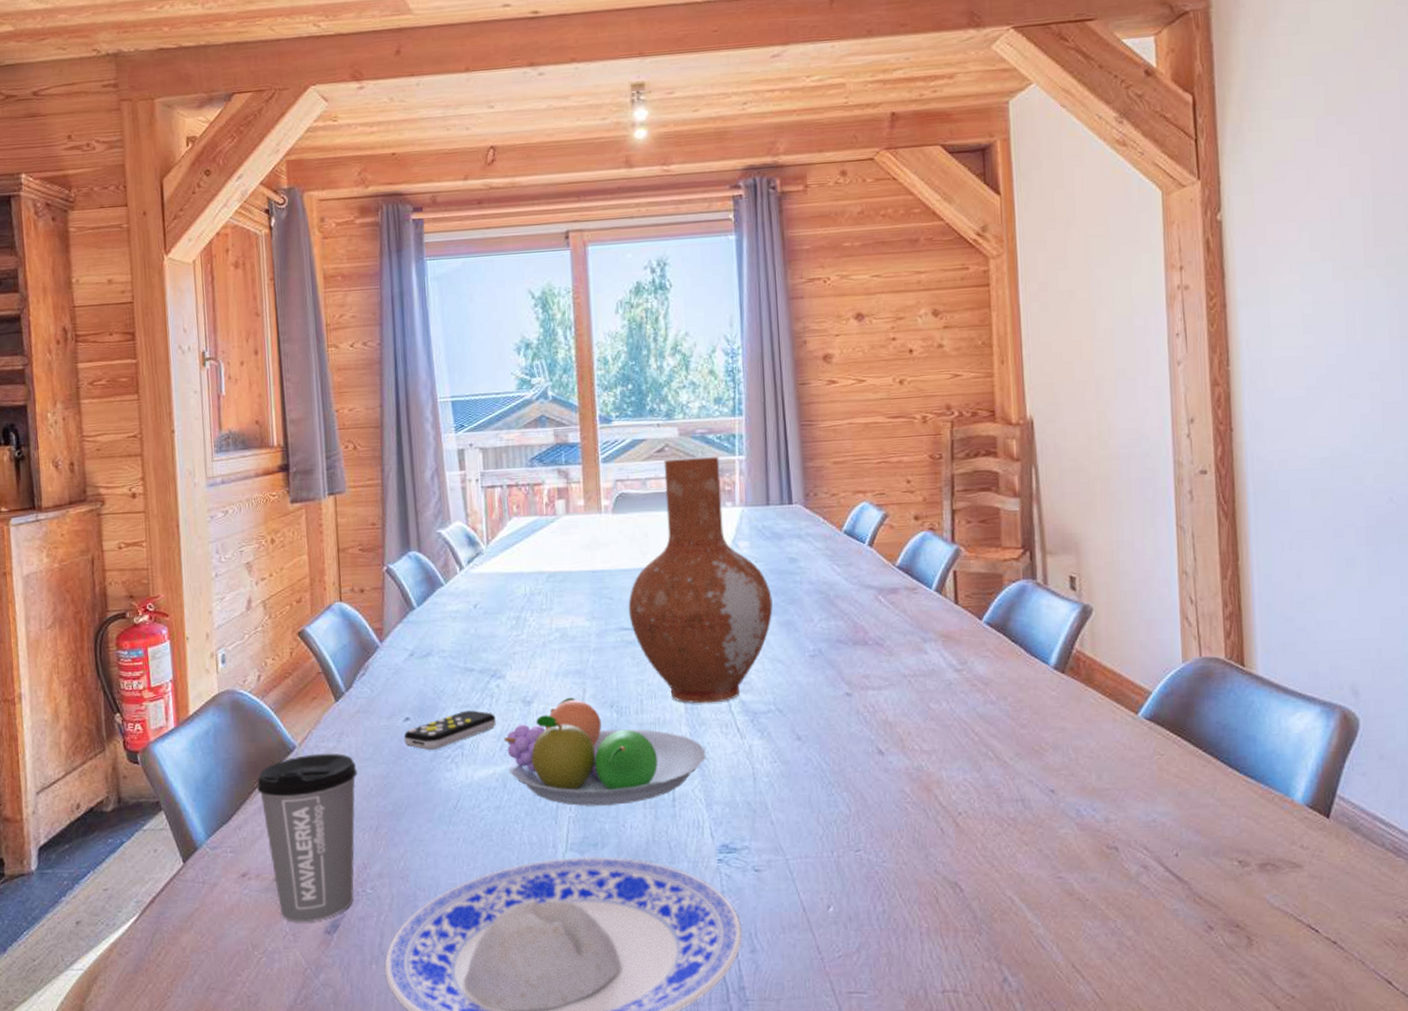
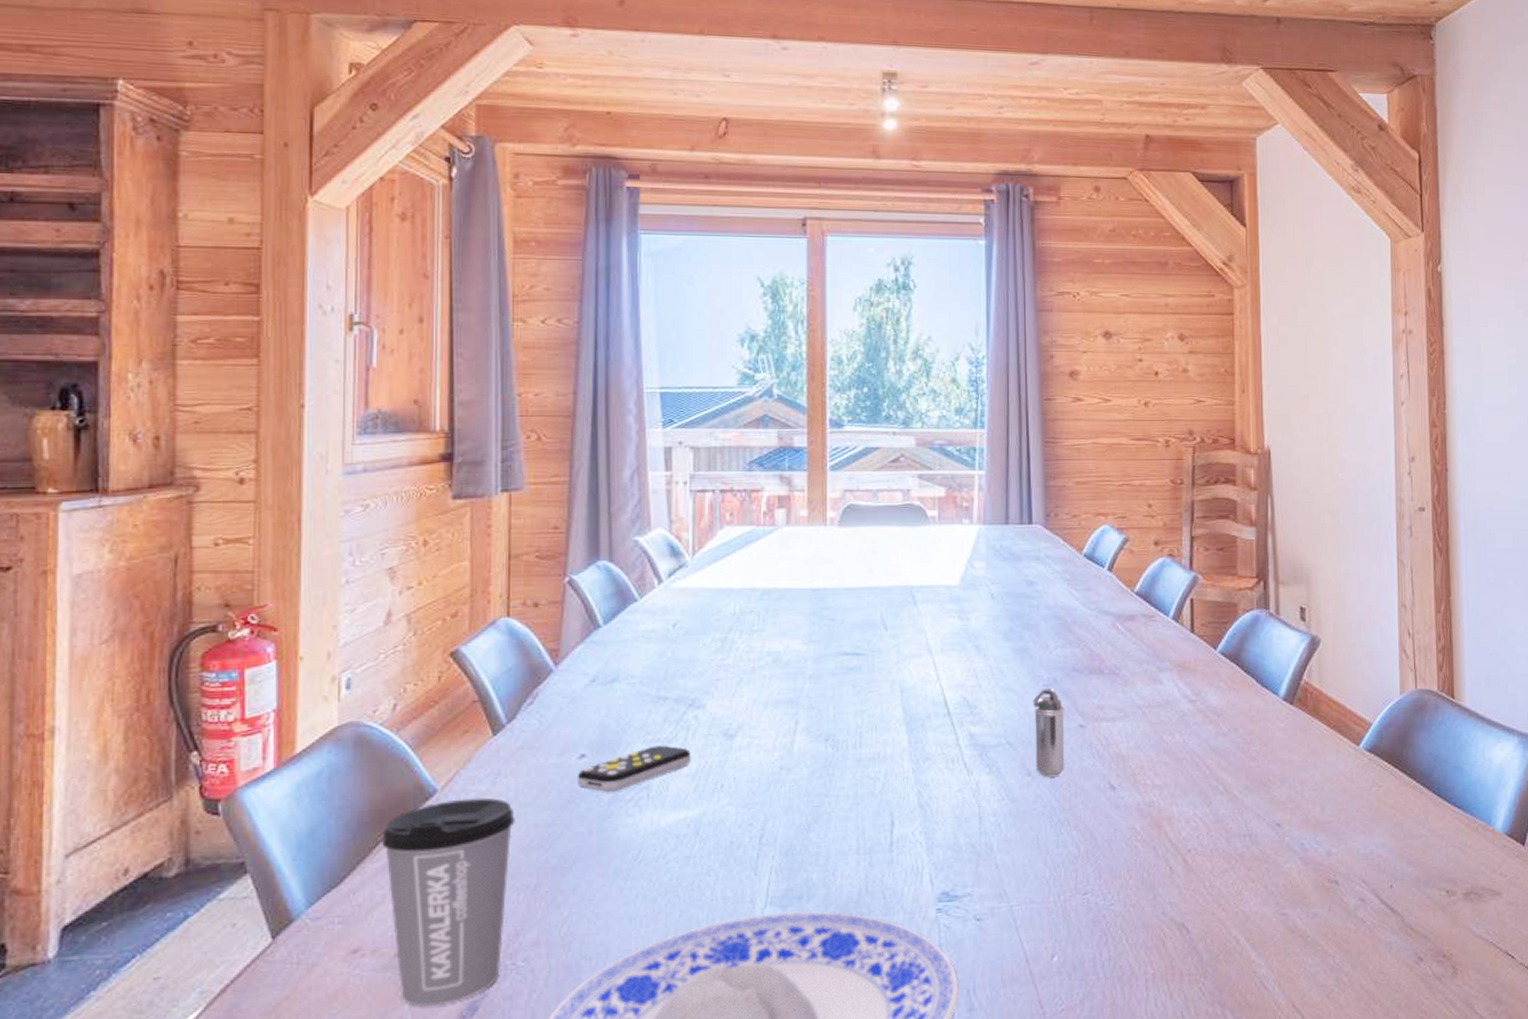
fruit bowl: present [504,697,706,806] -> none [700,729,929,854]
vase: present [628,457,773,704] -> none [851,470,1007,737]
shaker: none [800,659,834,742] -> present [1033,688,1065,778]

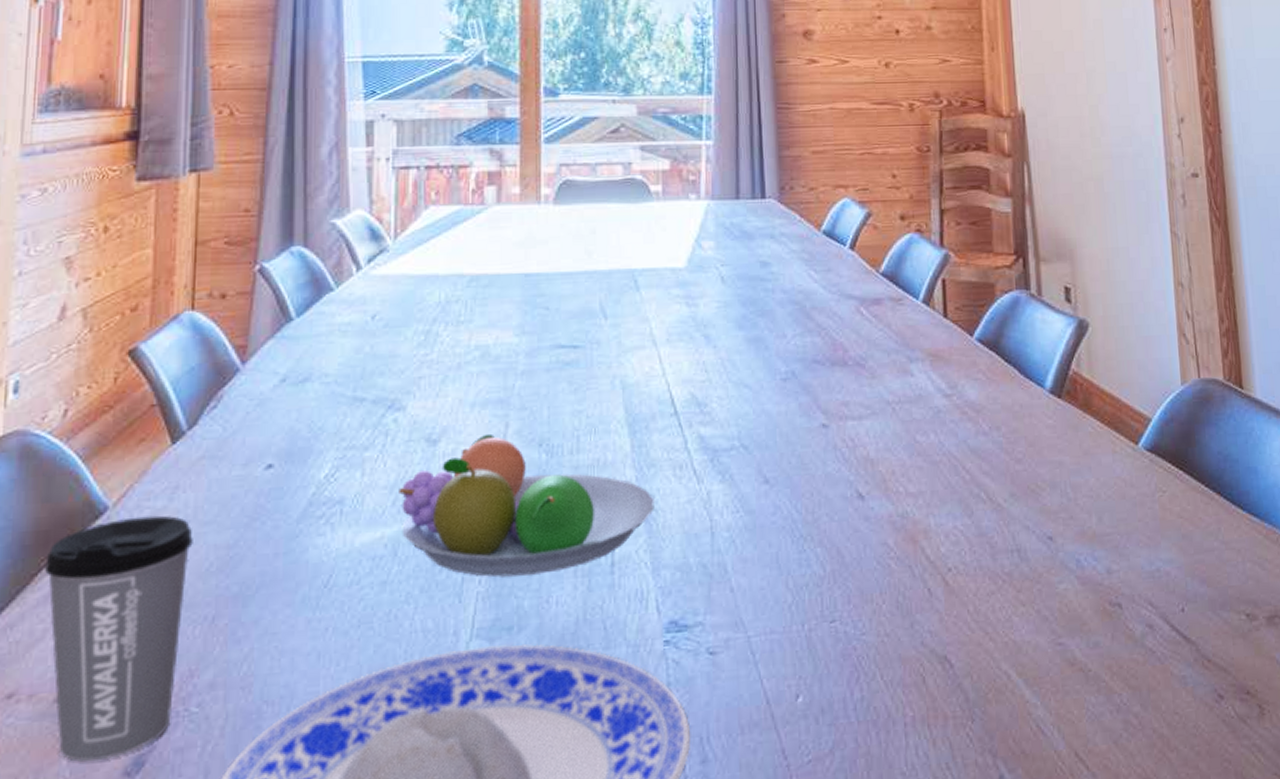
remote control: present [577,745,691,792] -> none [262,453,389,508]
fruit bowl: none [700,729,929,854] -> present [399,433,654,578]
shaker: present [1033,688,1065,778] -> none [770,383,807,486]

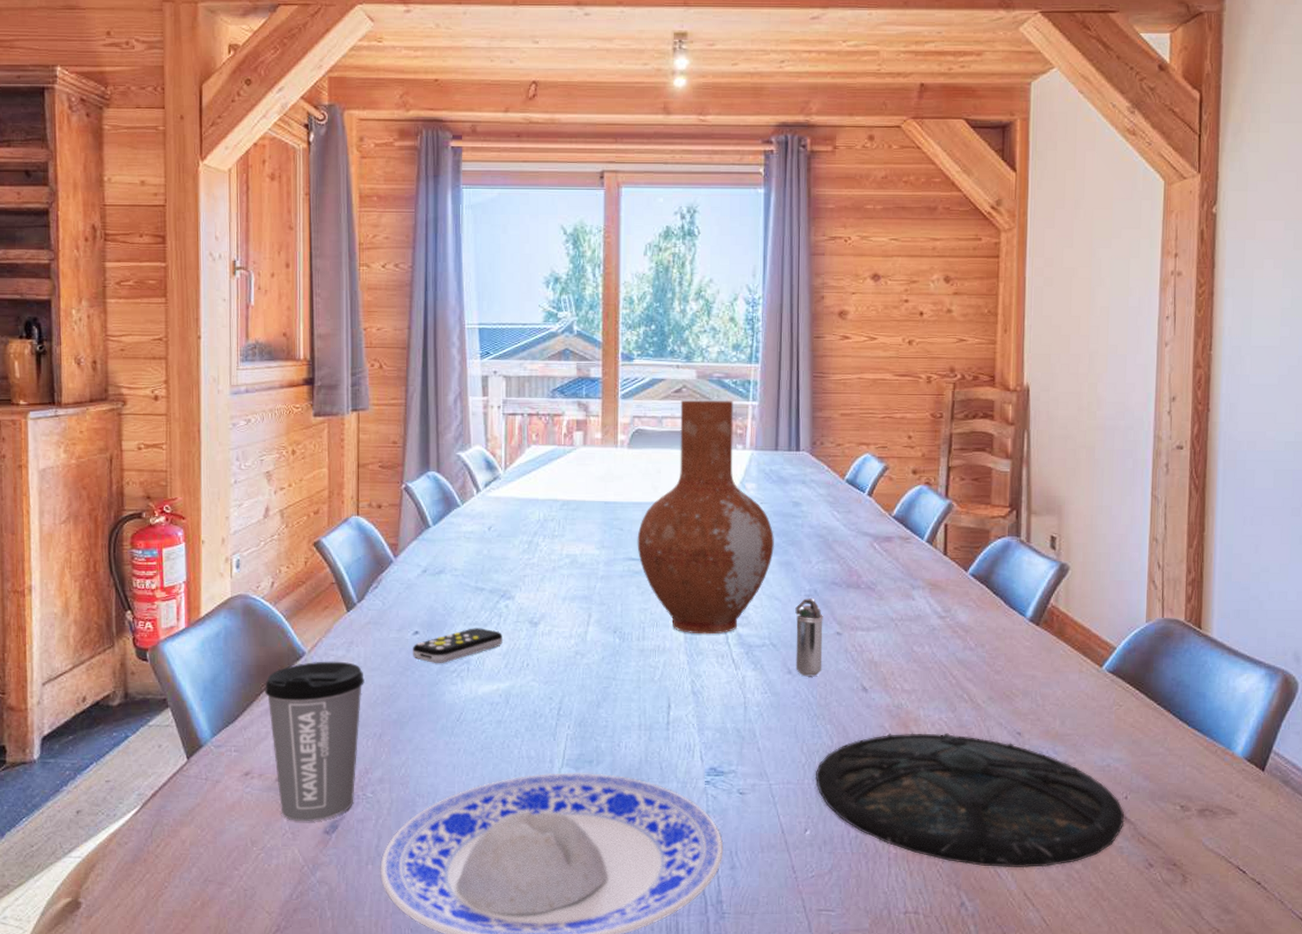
remote control: none [262,453,389,508] -> present [412,628,502,663]
fruit bowl: present [399,433,654,578] -> none [509,621,701,725]
vase: none [567,141,740,440] -> present [637,400,774,635]
shaker: none [770,383,807,486] -> present [795,598,823,677]
plate: none [806,545,1185,722] -> present [816,733,1125,868]

